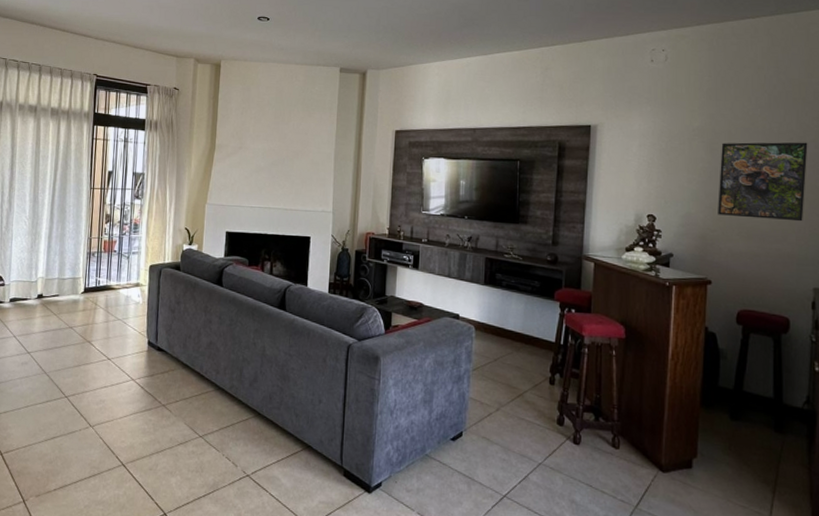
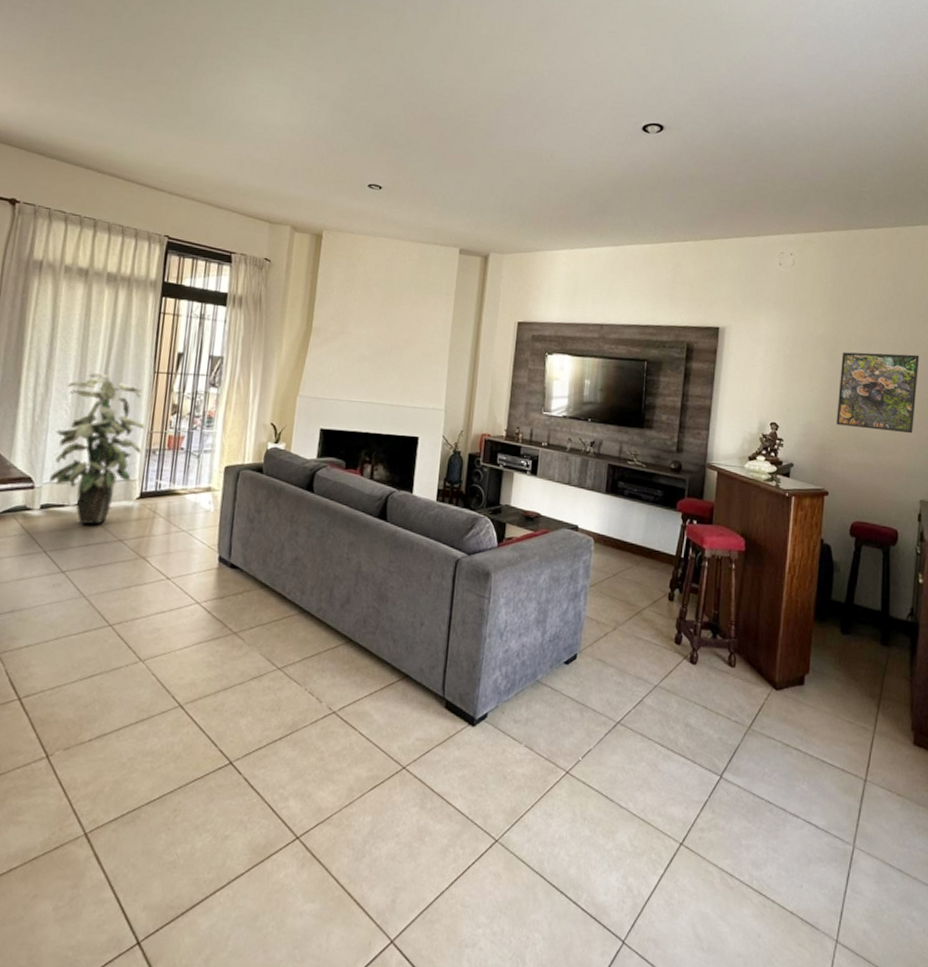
indoor plant: none [15,190,86,315] -> present [49,372,145,525]

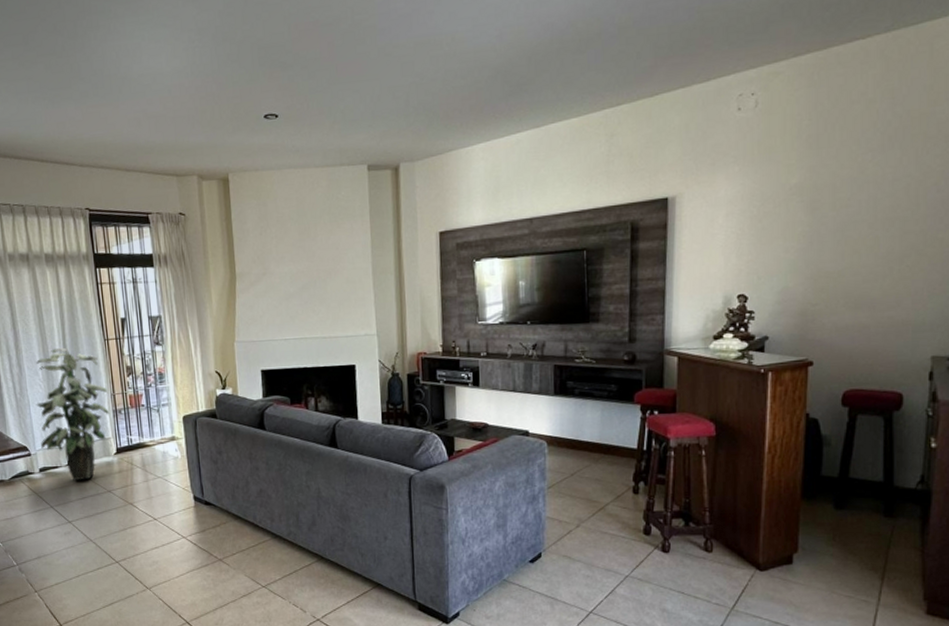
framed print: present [836,352,920,434] -> none [820,186,929,286]

